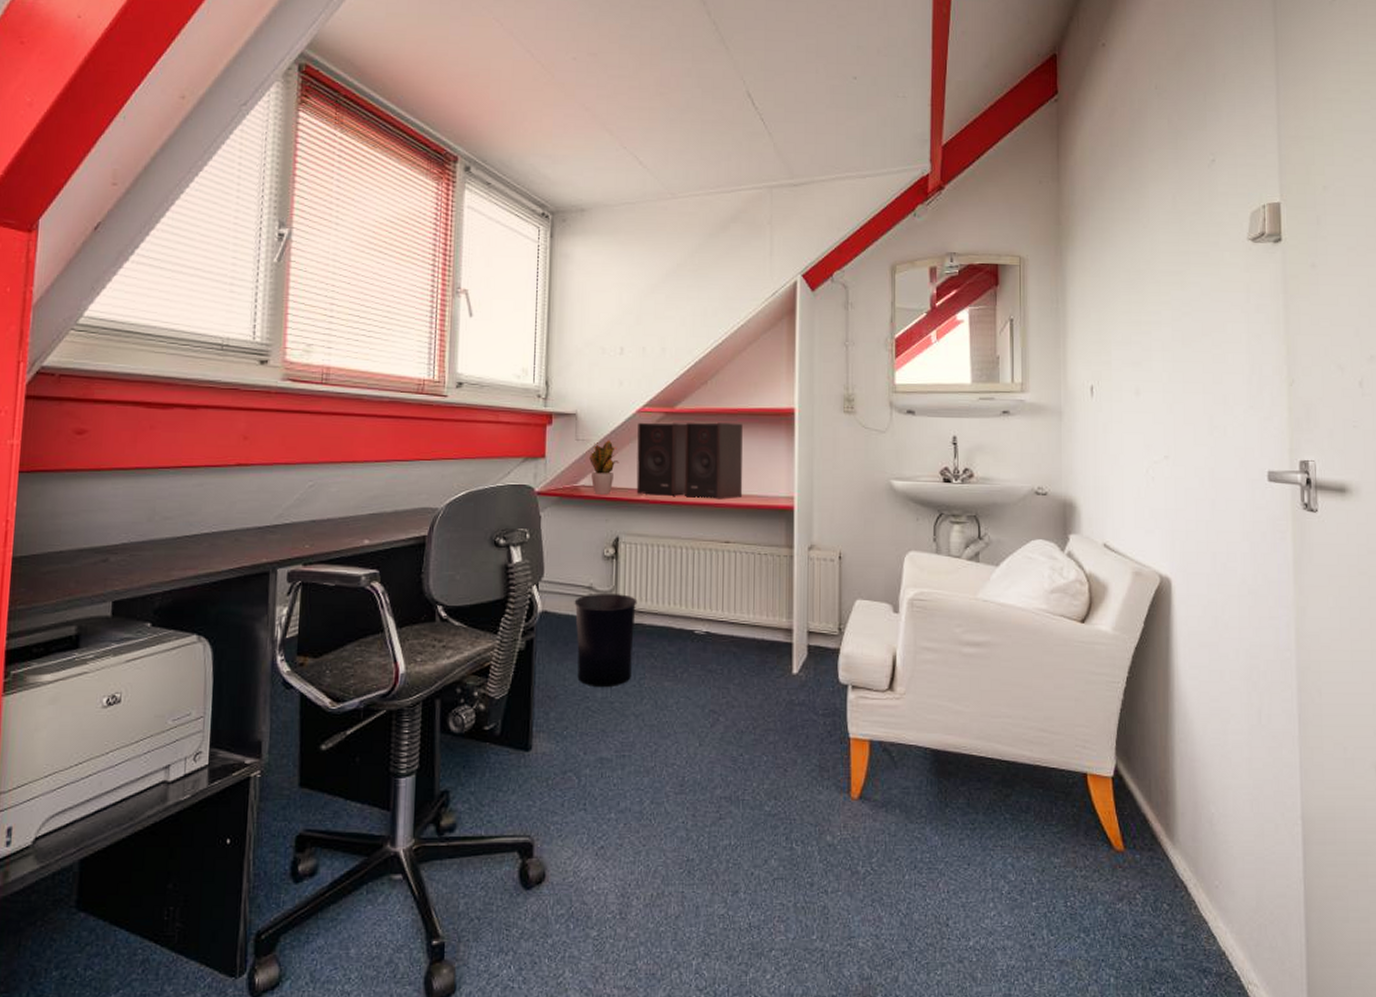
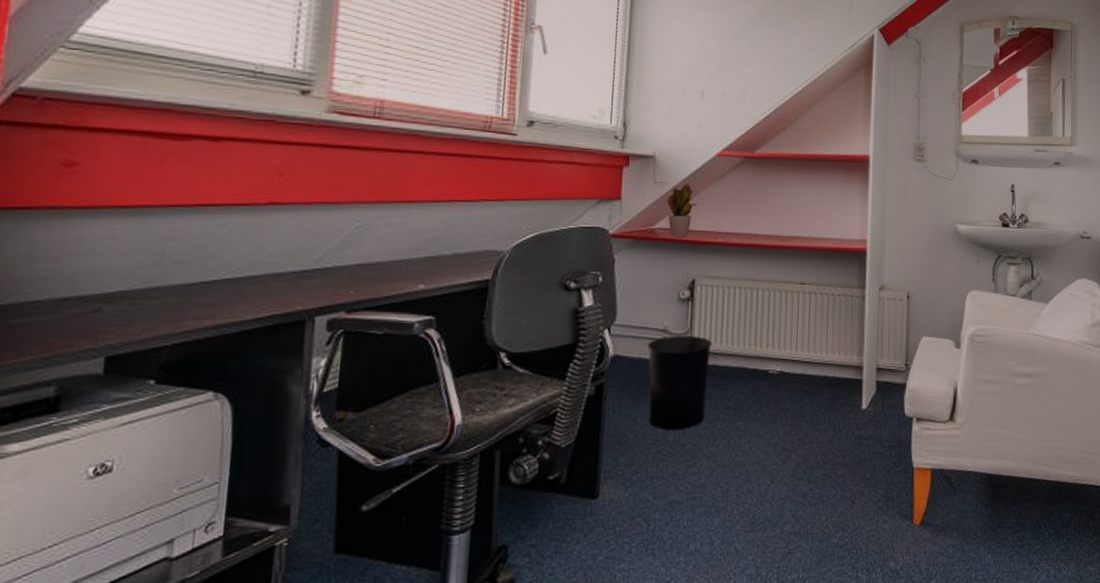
speaker: present [636,422,743,500] -> none [714,167,820,242]

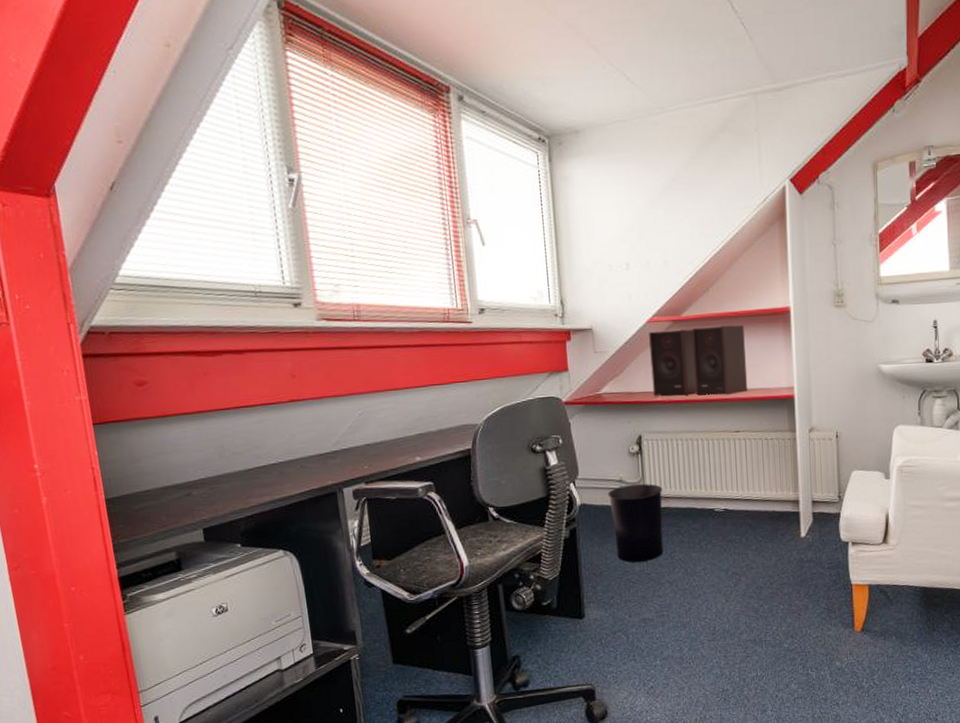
potted plant: present [667,183,697,237] -> none [608,350,635,400]
speaker: none [714,167,820,242] -> present [649,324,748,396]

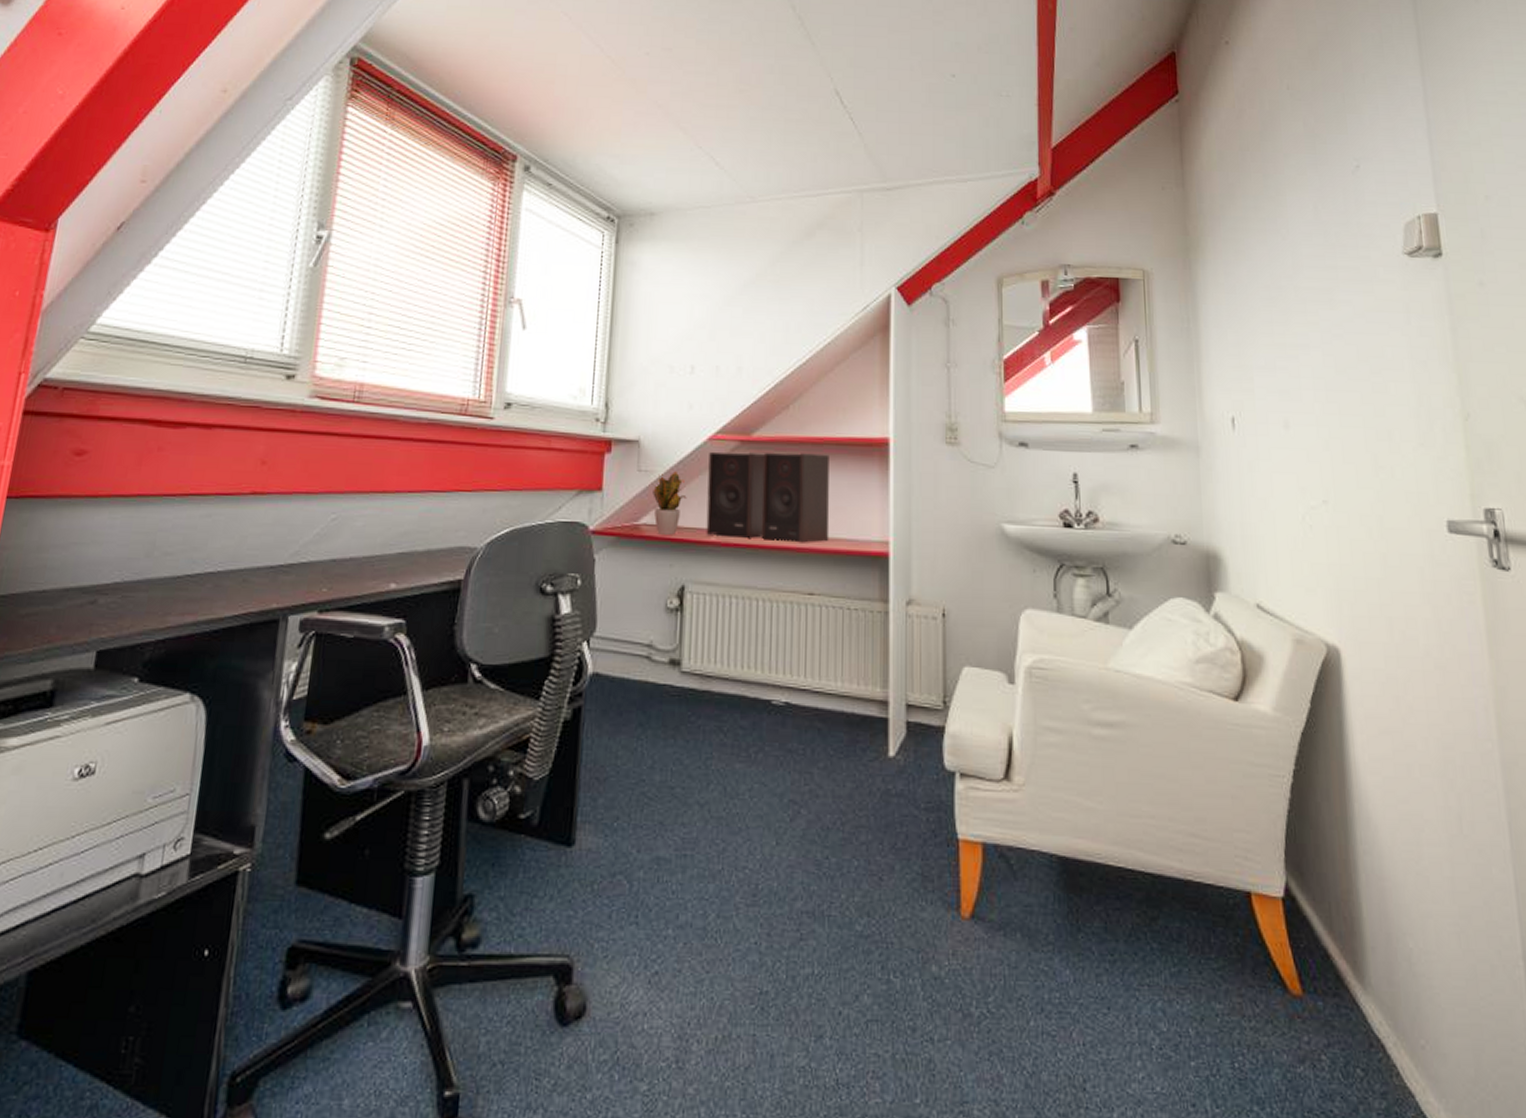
potted plant: none [608,350,635,400] -> present [653,471,687,535]
waste bin: present [608,484,664,562] -> none [630,653,705,768]

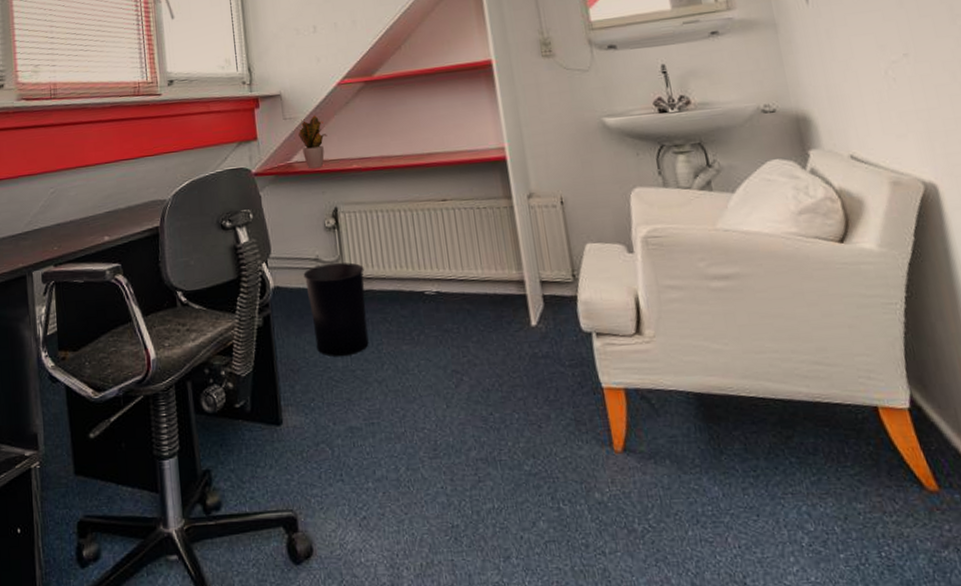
waste bin: none [630,653,705,768] -> present [303,262,369,356]
speaker: present [706,452,830,544] -> none [340,81,453,163]

